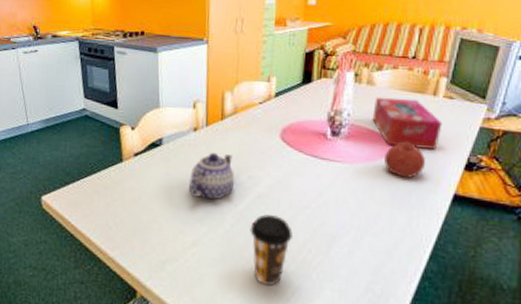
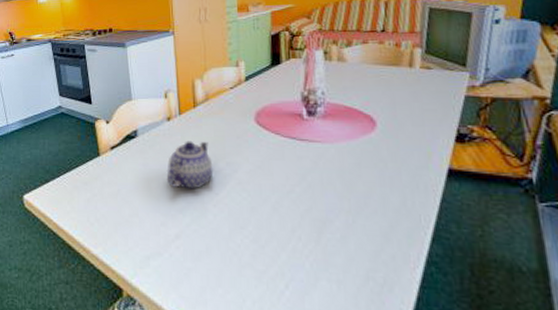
coffee cup: present [250,214,294,286] -> none [234,202,281,278]
tissue box: present [372,97,443,150] -> none [347,72,424,124]
fruit: present [384,143,426,178] -> none [367,118,413,154]

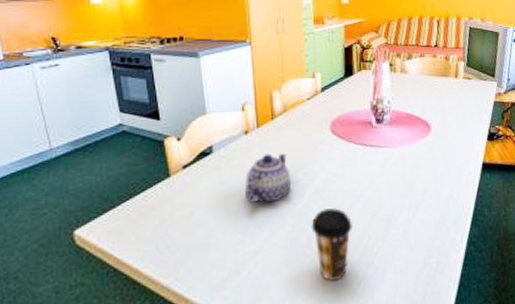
coffee cup: none [234,202,281,278] -> present [311,208,353,282]

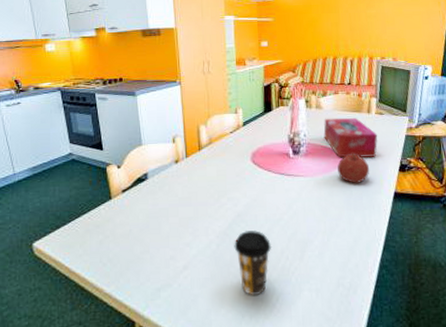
teapot: present [244,153,292,203] -> none [175,180,216,224]
tissue box: none [409,82,466,127] -> present [323,117,378,159]
fruit: none [423,122,458,154] -> present [337,154,370,183]

